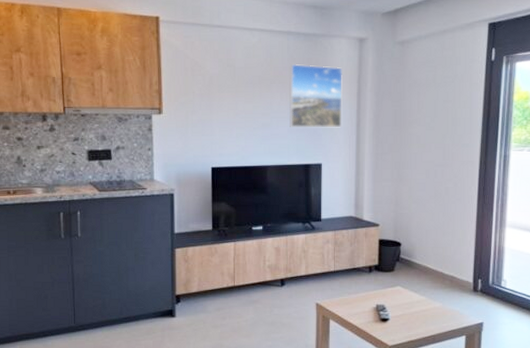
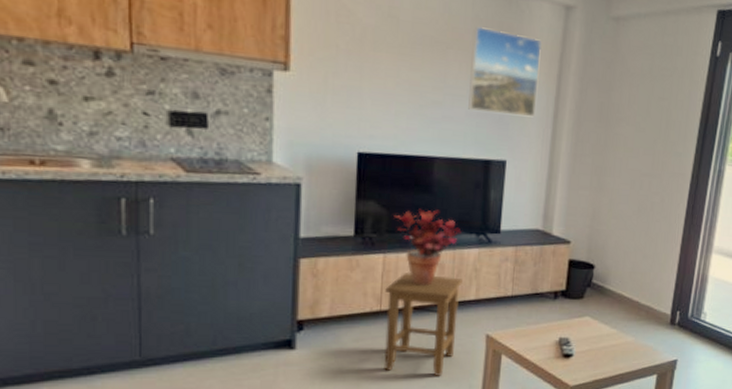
stool: none [237,256,294,337] -> present [384,273,463,376]
potted plant: none [240,206,291,265] -> present [393,208,462,286]

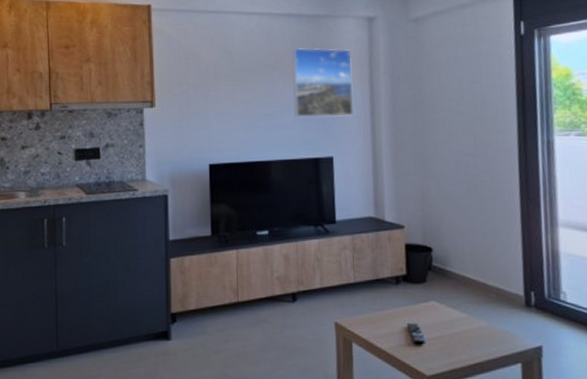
stool: present [384,273,463,376] -> none [240,266,307,365]
potted plant: present [393,208,462,286] -> none [242,206,301,277]

